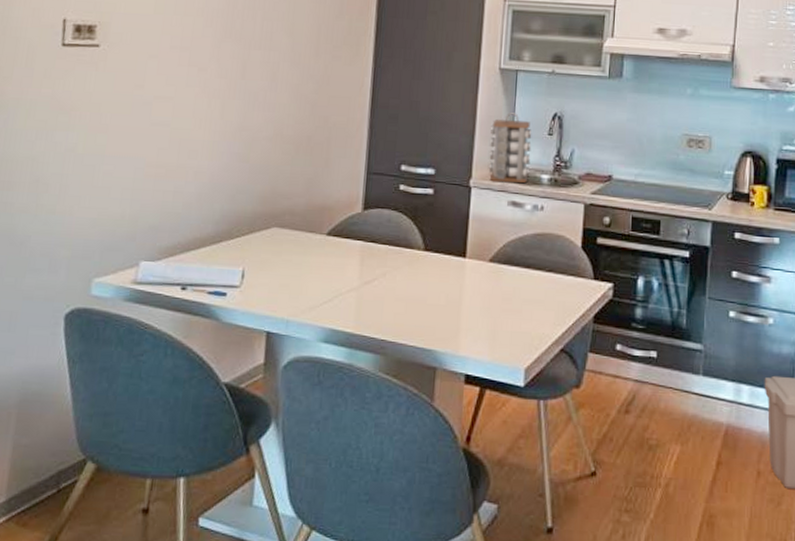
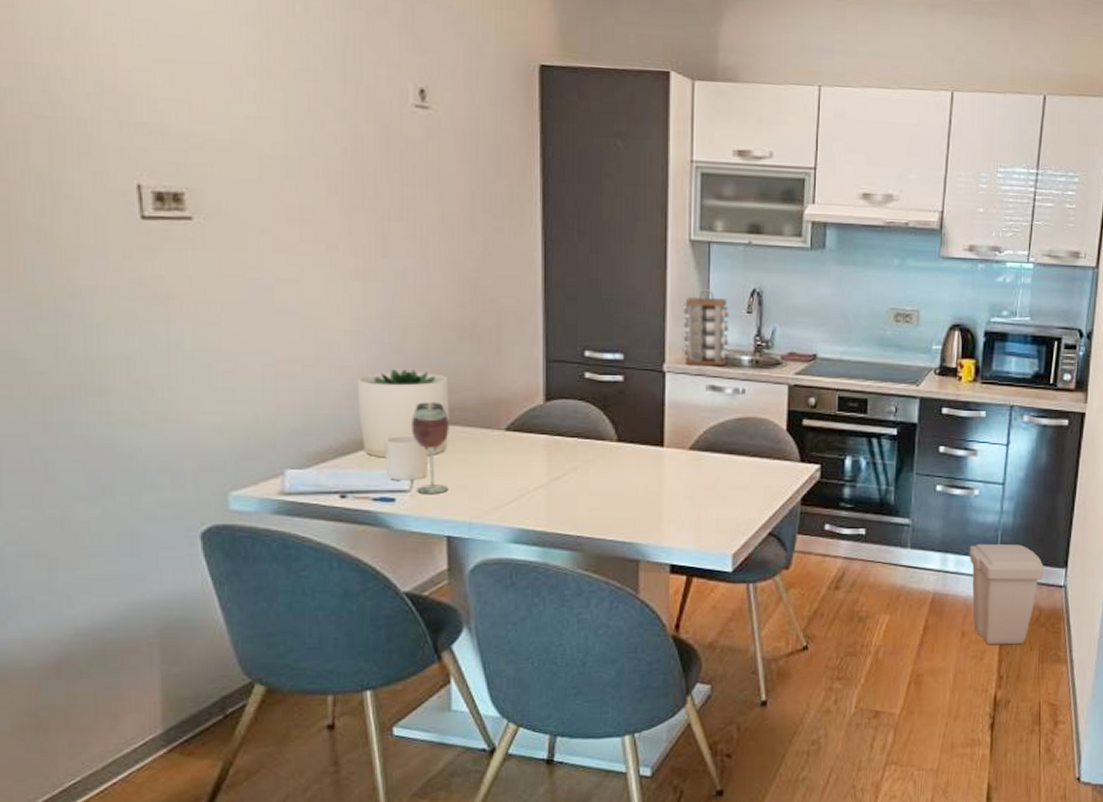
planter: none [205,176,283,255] -> present [357,369,449,458]
mug: none [222,234,259,278] -> present [383,435,428,482]
wineglass: none [246,206,280,292] -> present [412,402,449,495]

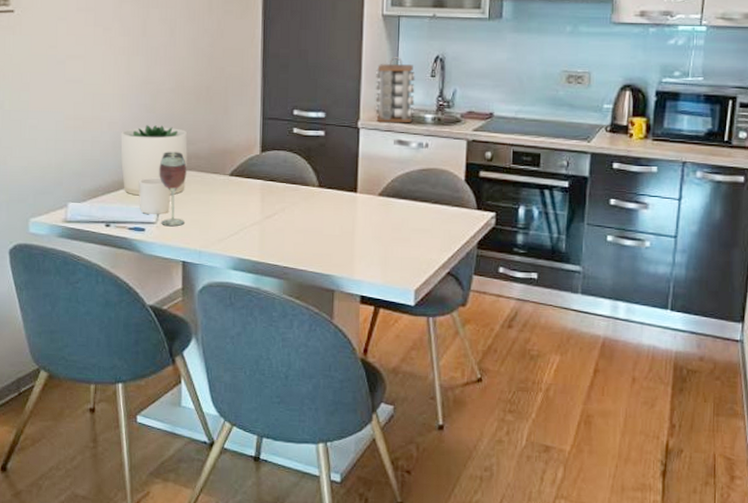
trash can: present [969,543,1044,645] -> none [640,293,719,396]

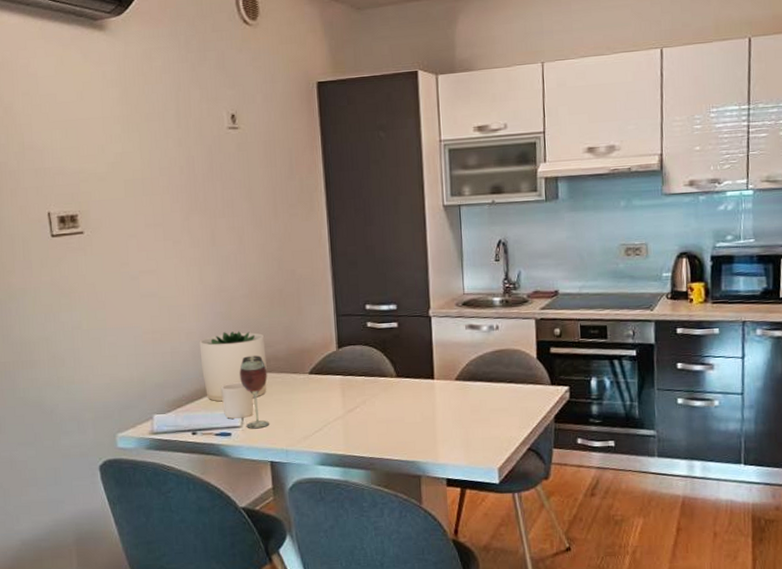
spice rack: present [375,57,416,123] -> none [442,245,483,310]

